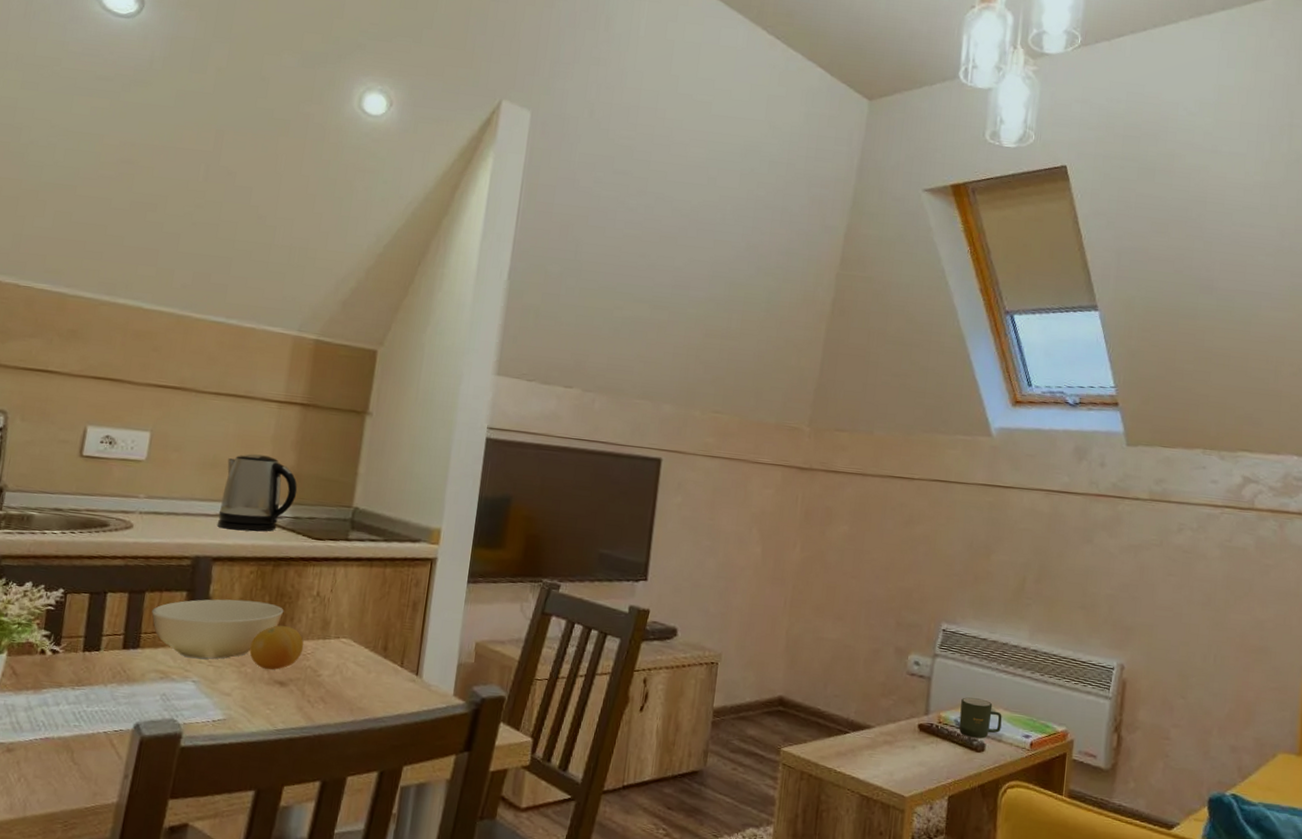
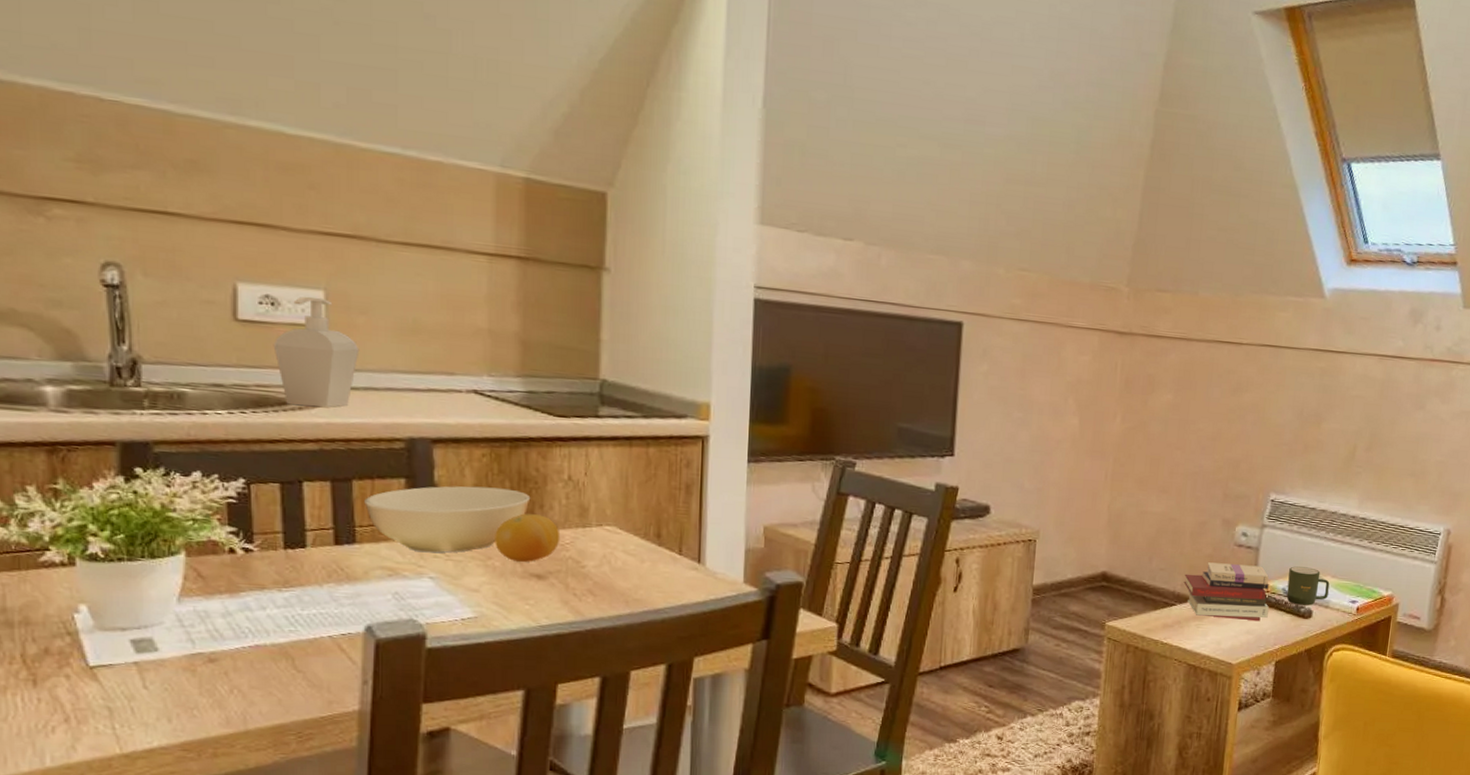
soap bottle: none [104,436,169,530] -> present [273,296,360,408]
kettle: present [217,454,298,532] -> none [430,317,527,409]
books: none [857,690,941,752] -> present [1183,562,1269,621]

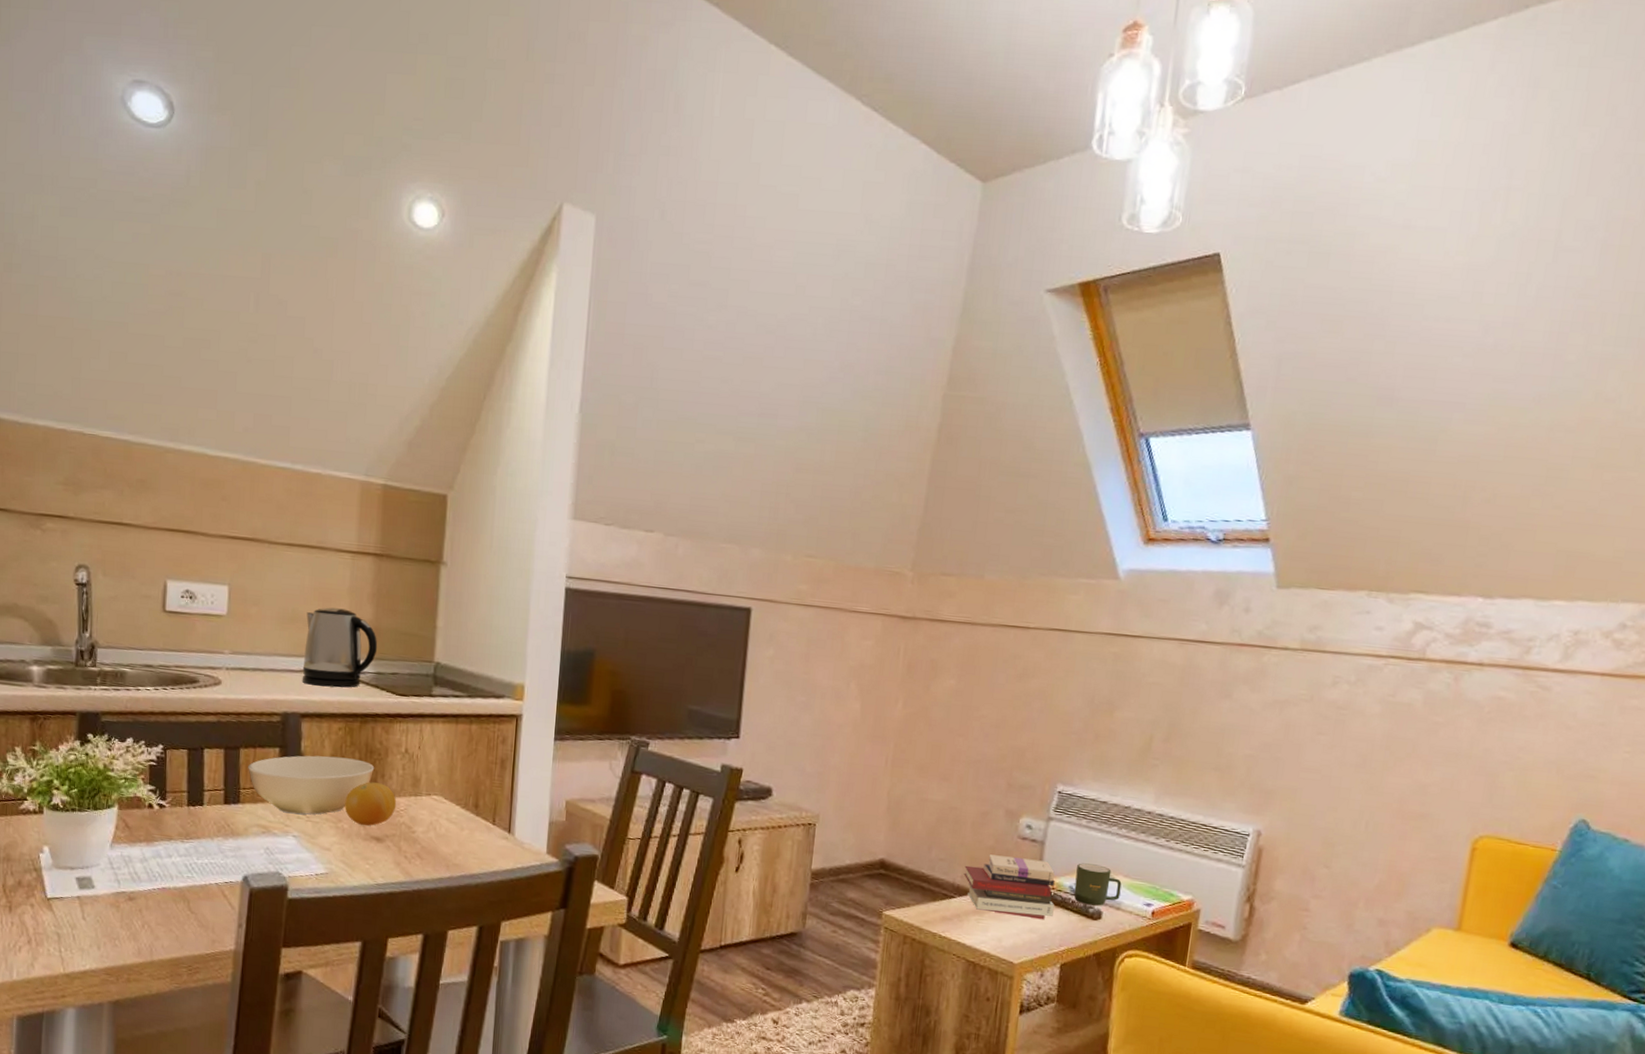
soap bottle: present [273,296,360,408] -> none [189,591,251,686]
kettle: none [430,317,527,409] -> present [302,607,378,688]

